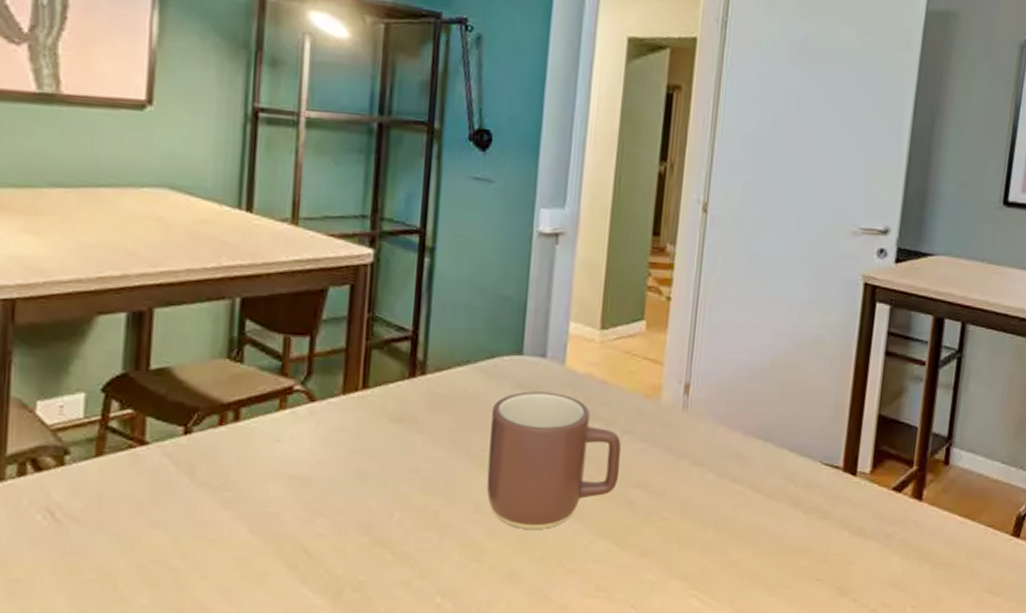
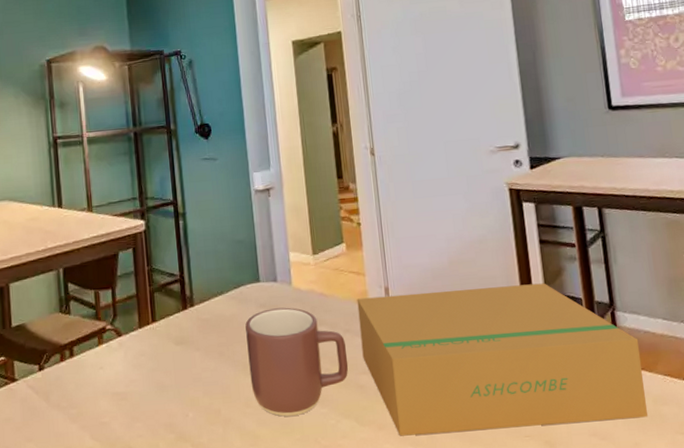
box: none [639,393,969,571] -> present [357,283,648,436]

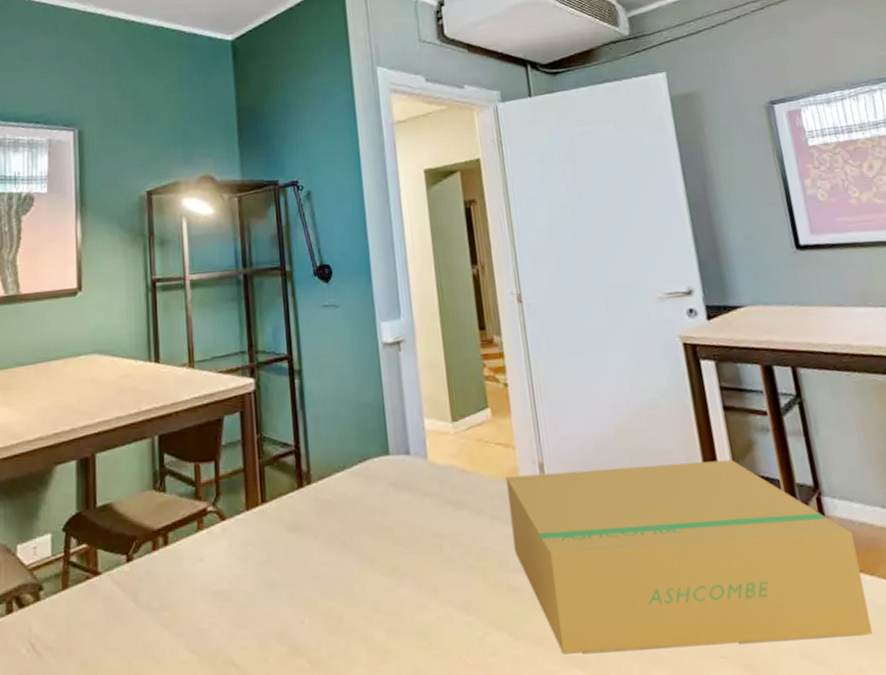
mug: present [245,307,349,417] -> none [372,486,498,626]

